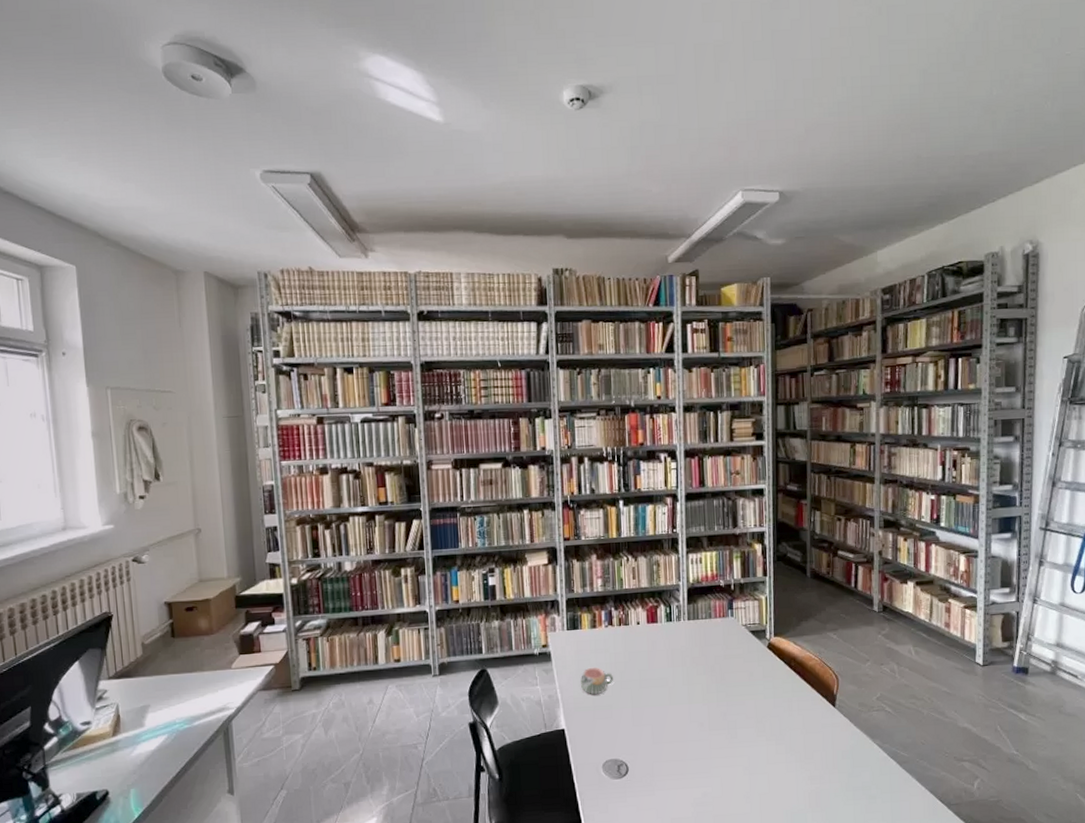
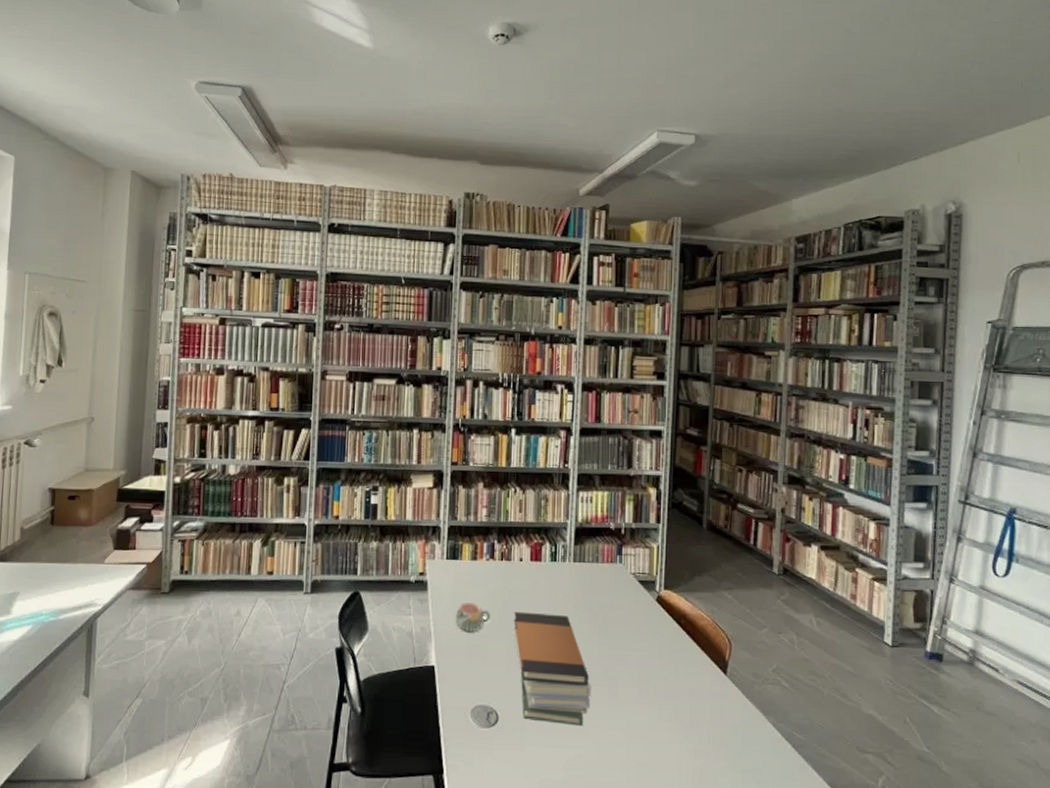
book stack: none [635,669,713,768] -> present [513,611,591,727]

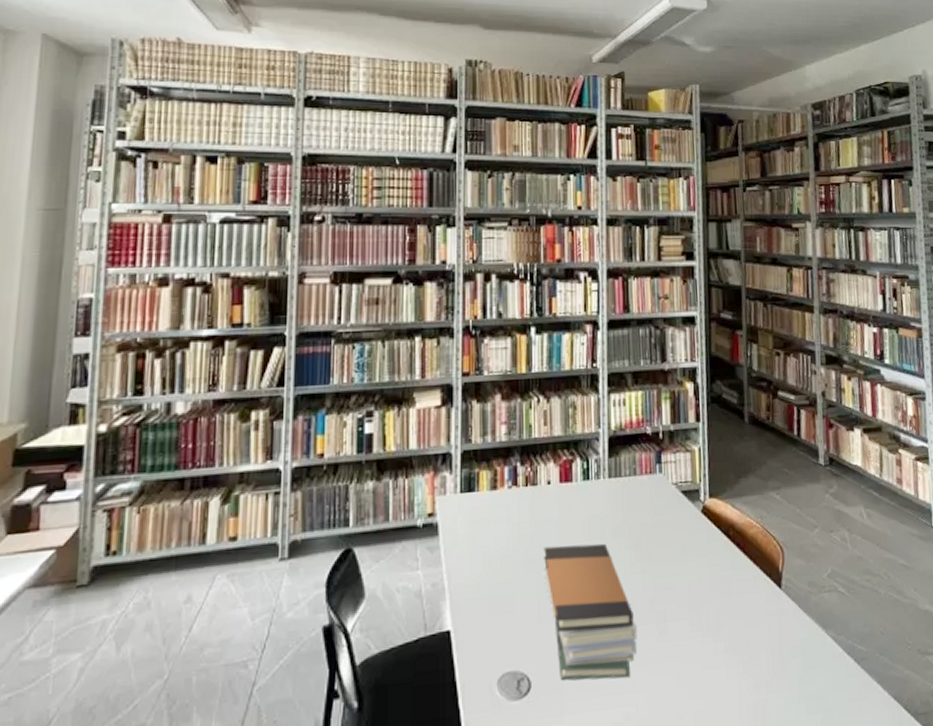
mug: present [456,601,490,632] -> none [475,542,516,580]

